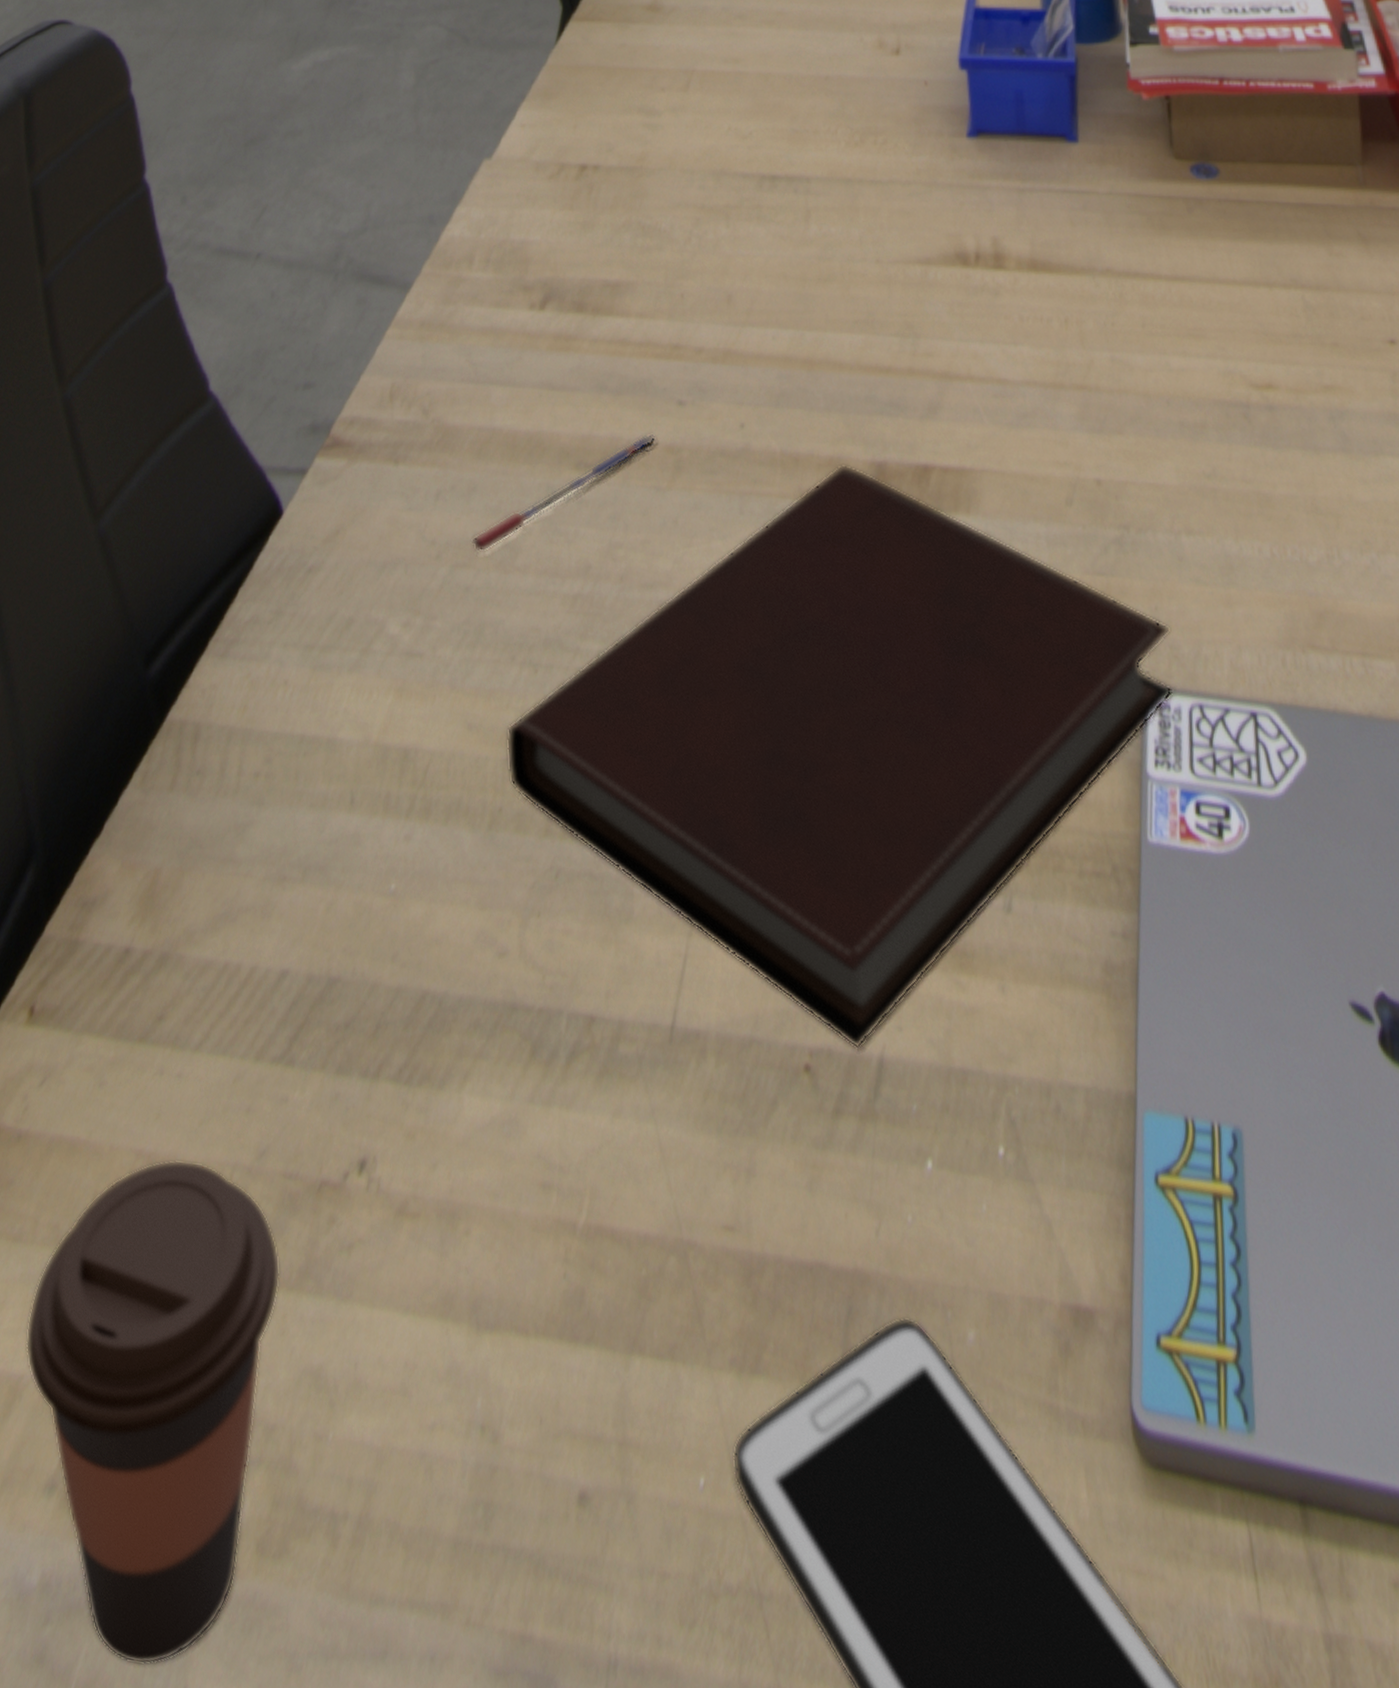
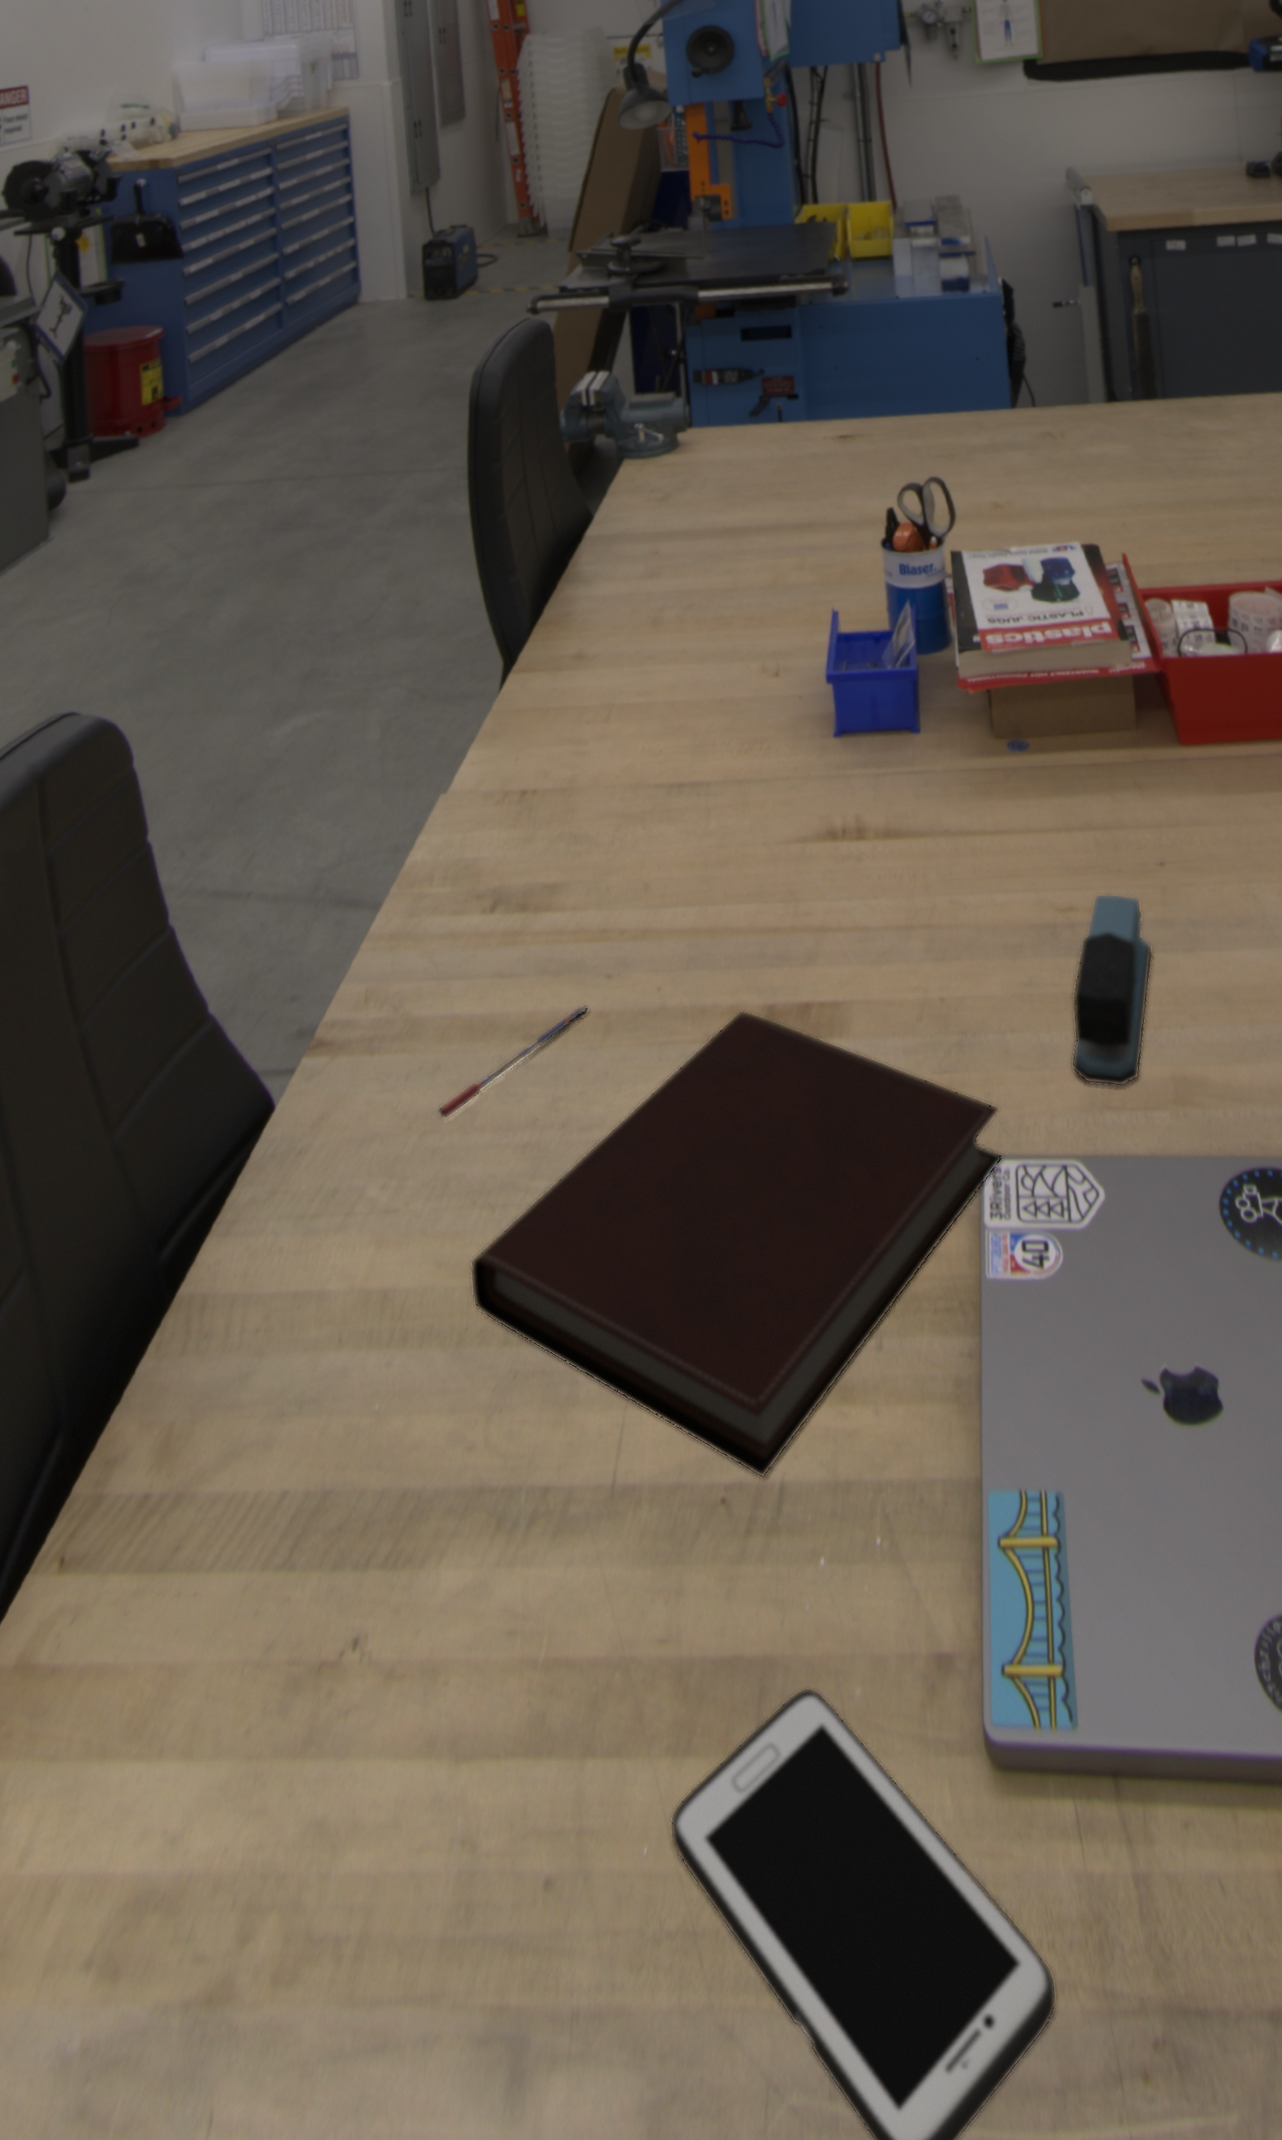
coffee cup: present [25,1159,281,1665] -> none [62,1665,287,2100]
stapler: none [1265,370,1379,623] -> present [1071,893,1153,1087]

